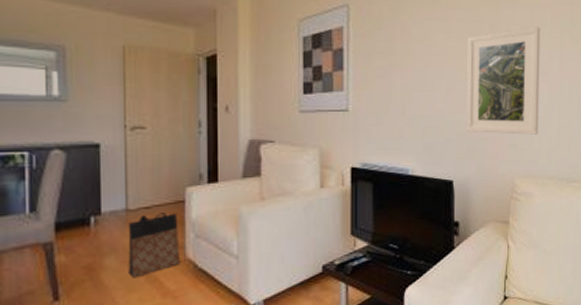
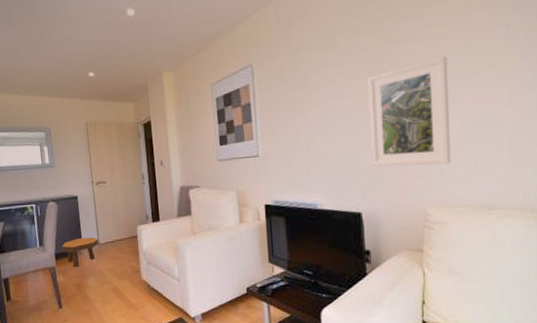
footstool: none [64,200,127,243] -> present [60,236,99,268]
bag: present [128,211,181,278] -> none [100,244,138,294]

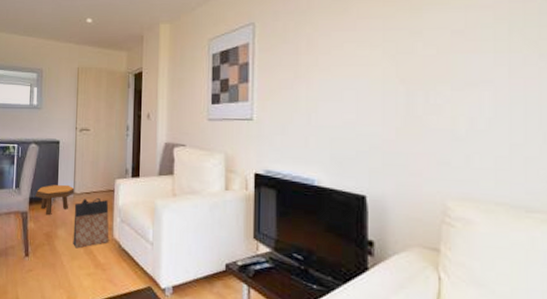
bag: none [100,244,138,294] -> present [73,197,109,249]
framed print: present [368,56,451,167] -> none [382,29,480,152]

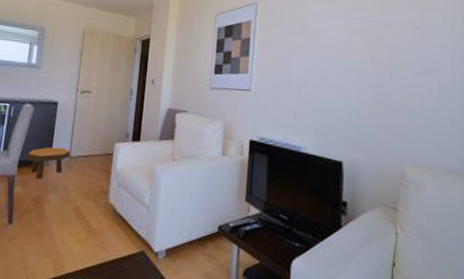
bag: present [73,197,109,249] -> none [64,161,106,214]

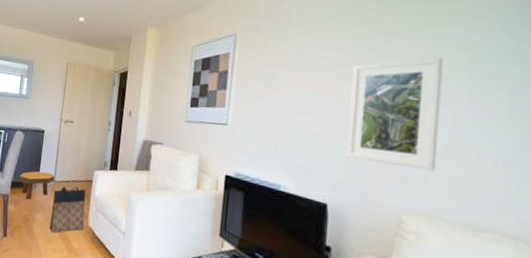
bag: none [64,161,106,214] -> present [49,186,86,233]
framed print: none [357,26,431,126] -> present [346,57,444,171]

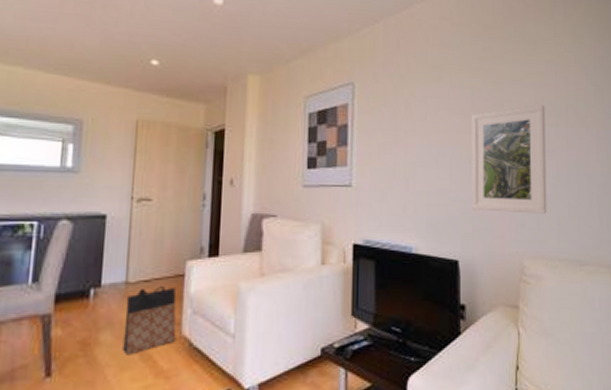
footstool: present [17,171,55,200] -> none [65,272,128,316]

